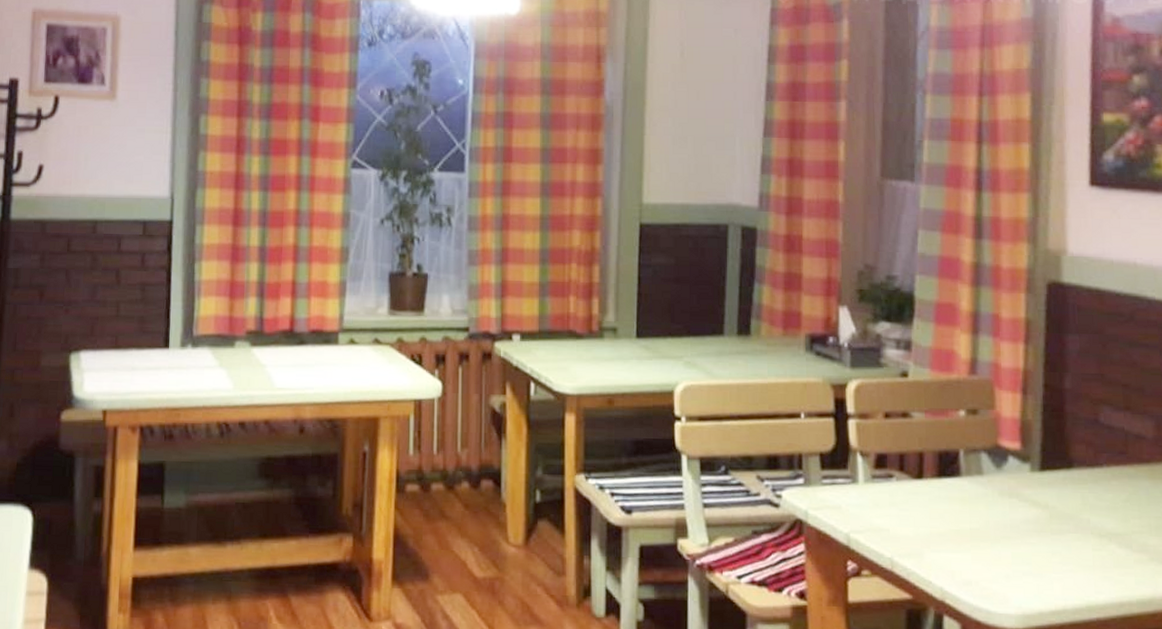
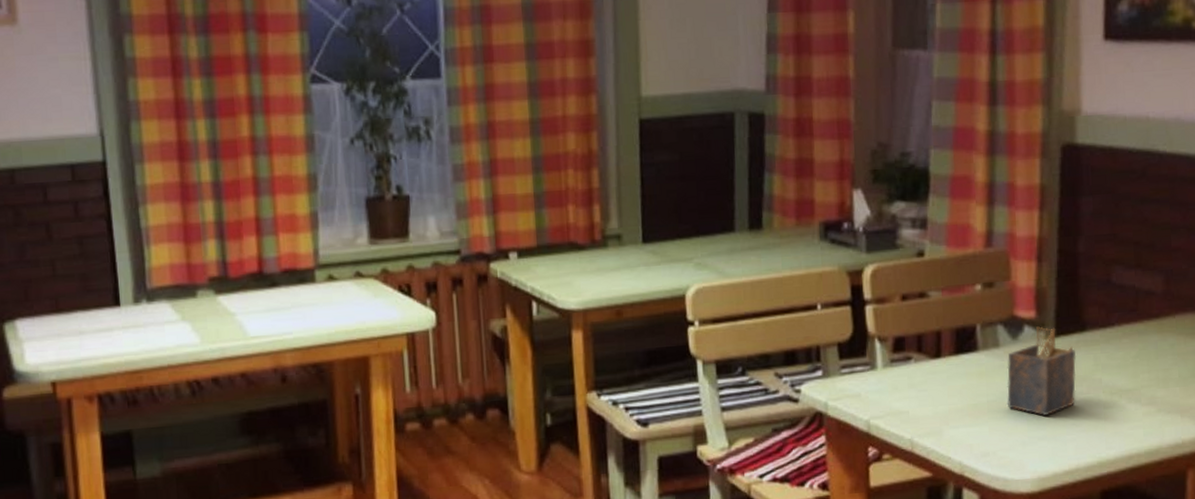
napkin holder: none [990,458,1063,550] -> present [1007,326,1077,416]

